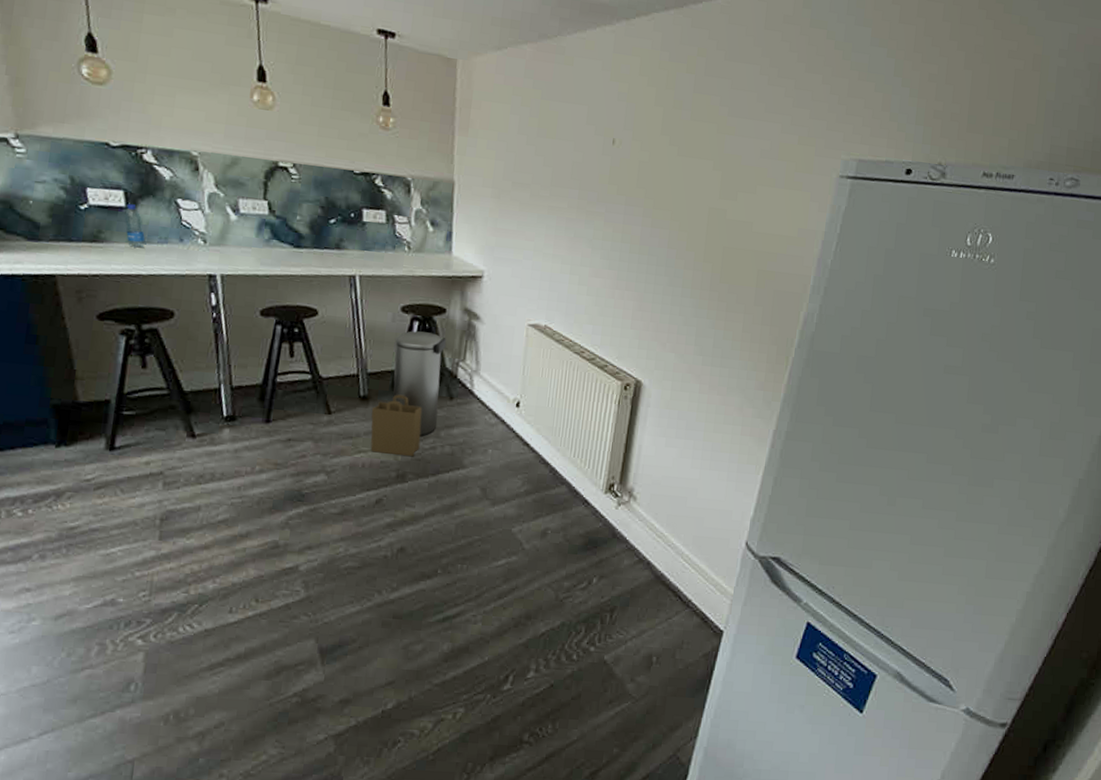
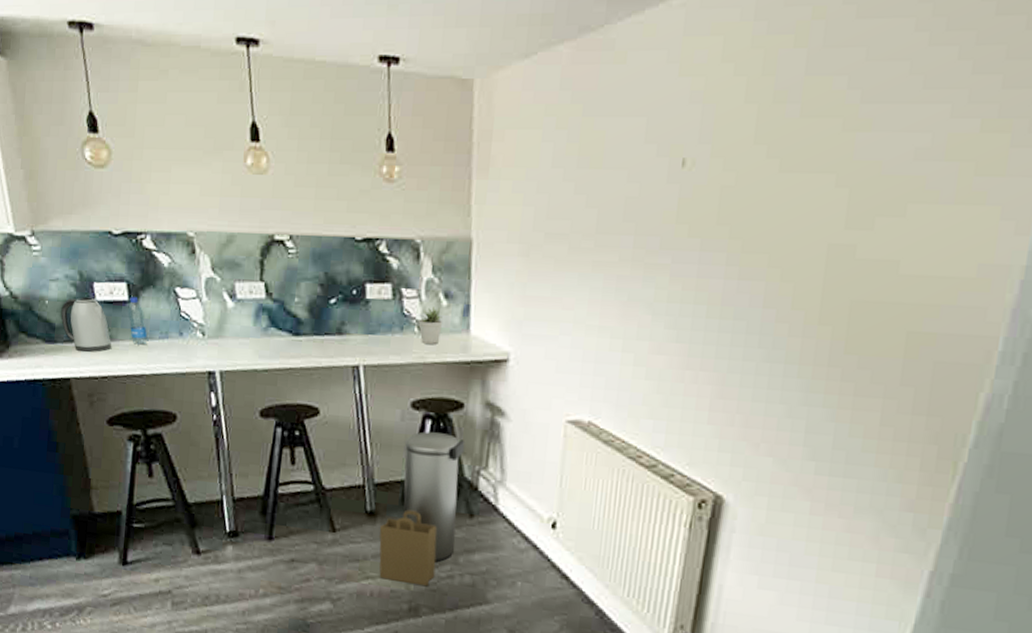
kettle: none [47,200,105,252] -> present [61,296,112,352]
potted plant: none [408,232,430,262] -> present [418,307,443,345]

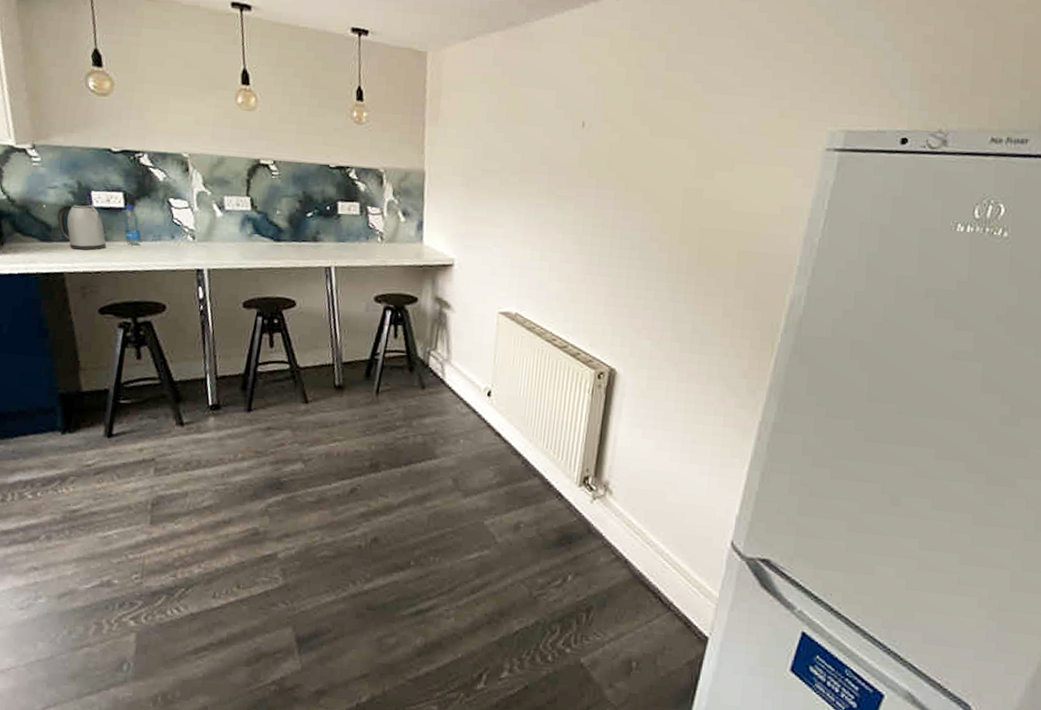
shopping bag: present [379,509,437,587] -> none [345,383,395,447]
pedal bin: present [403,431,466,563] -> none [367,320,419,426]
potted plant: present [418,307,443,345] -> none [381,222,401,252]

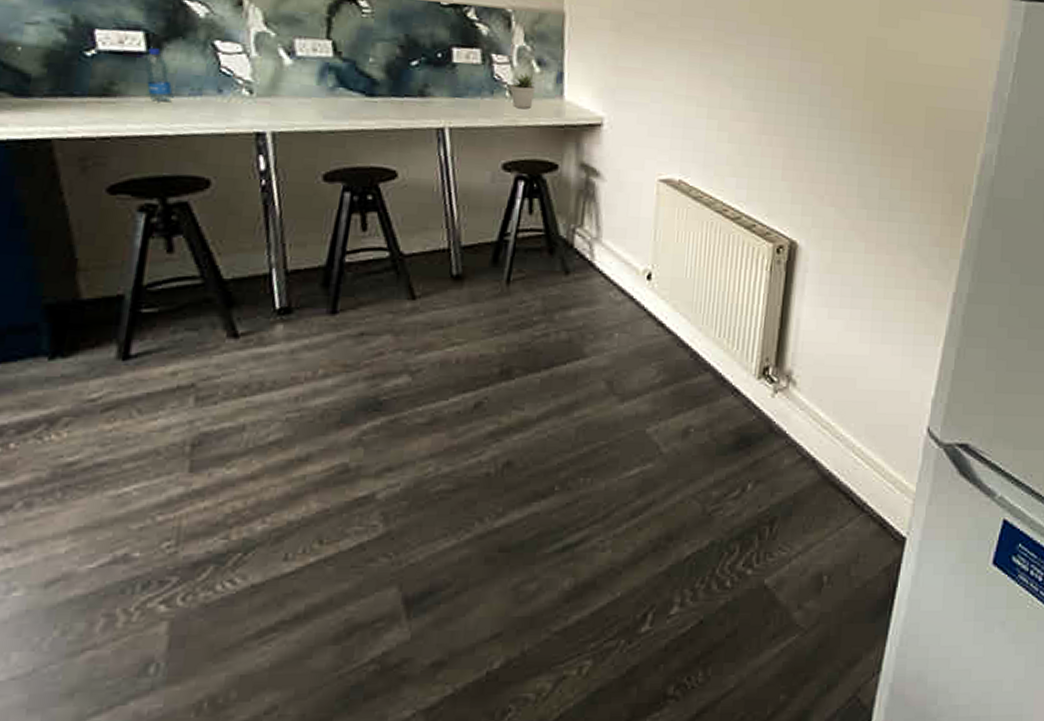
kettle: present [57,203,107,251] -> none [40,44,119,109]
potted plant: none [381,222,401,252] -> present [510,73,536,109]

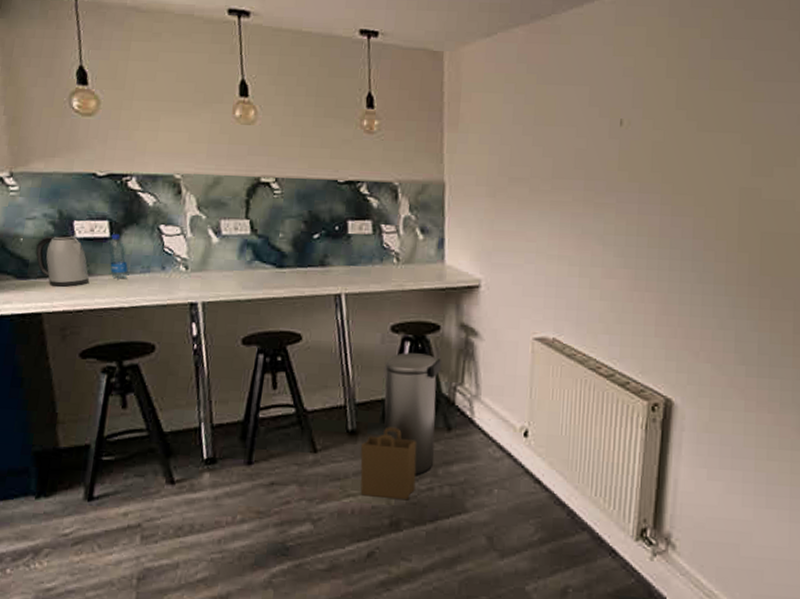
kettle: none [40,44,119,109] -> present [36,234,90,287]
shopping bag: none [466,271,531,348] -> present [360,427,417,501]
pedal bin: none [494,192,560,322] -> present [384,353,442,476]
potted plant: present [510,73,536,109] -> none [397,241,420,274]

